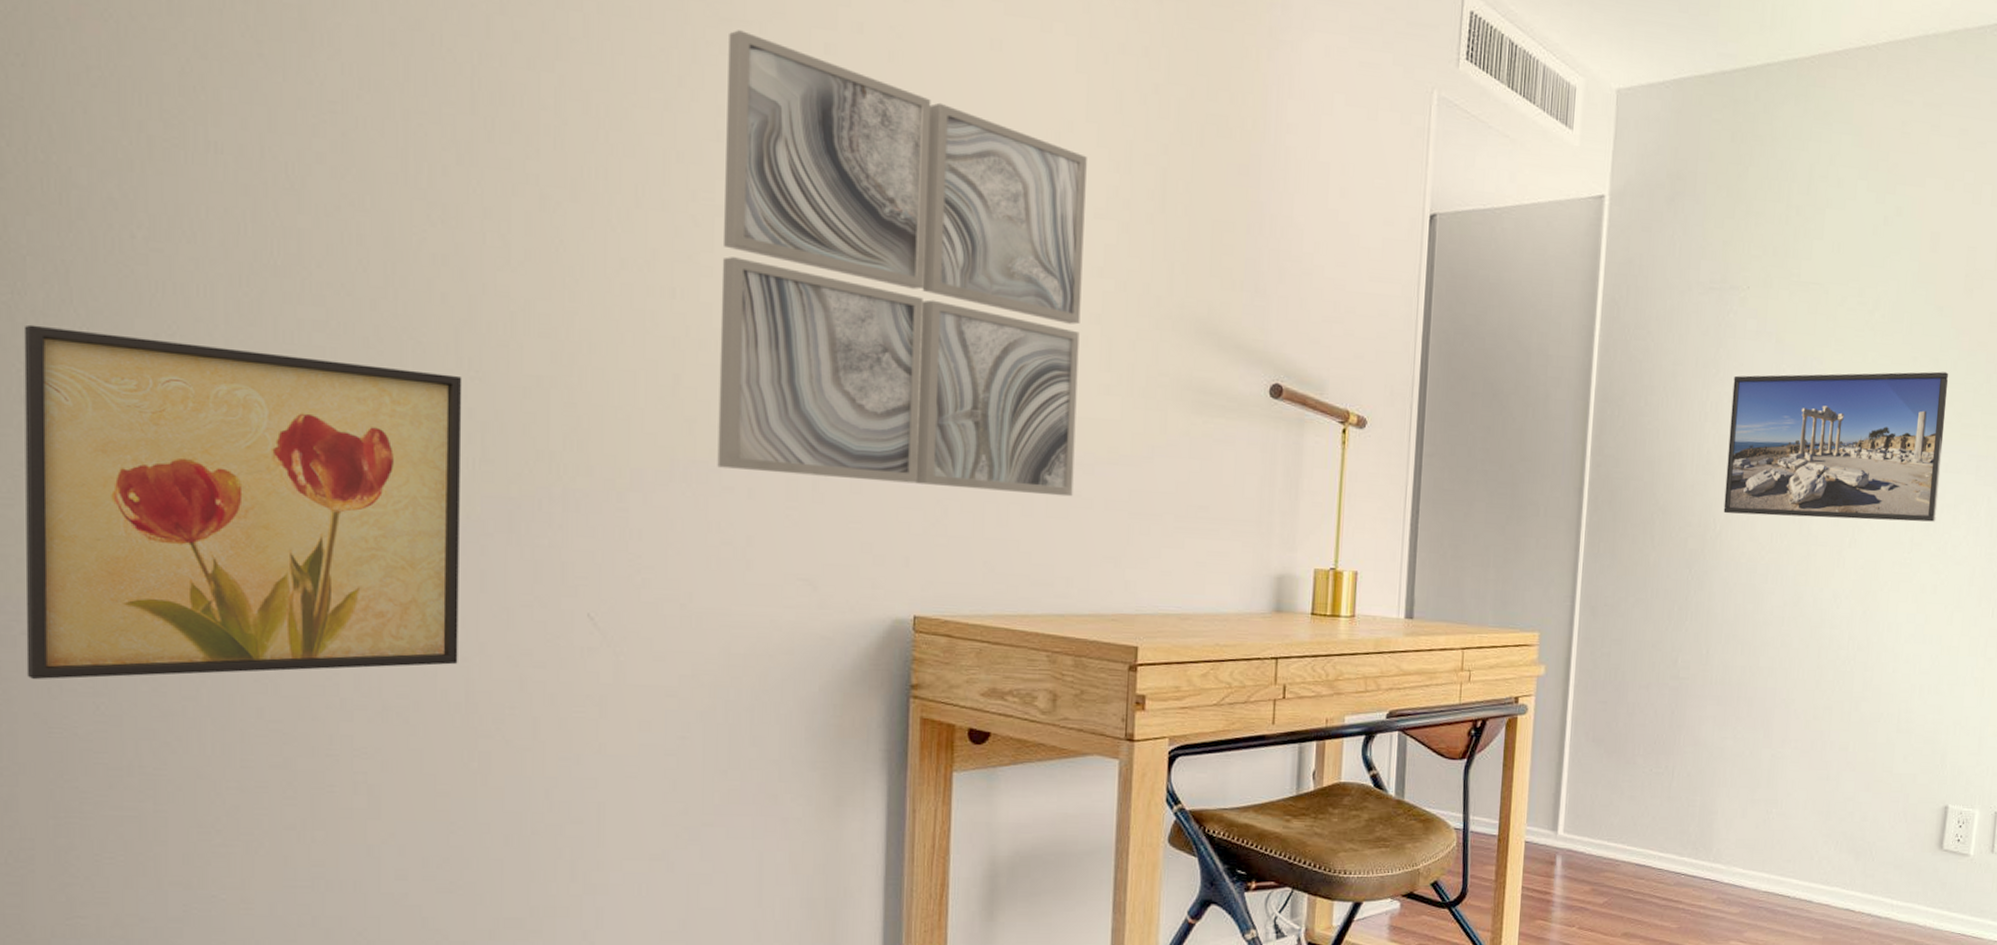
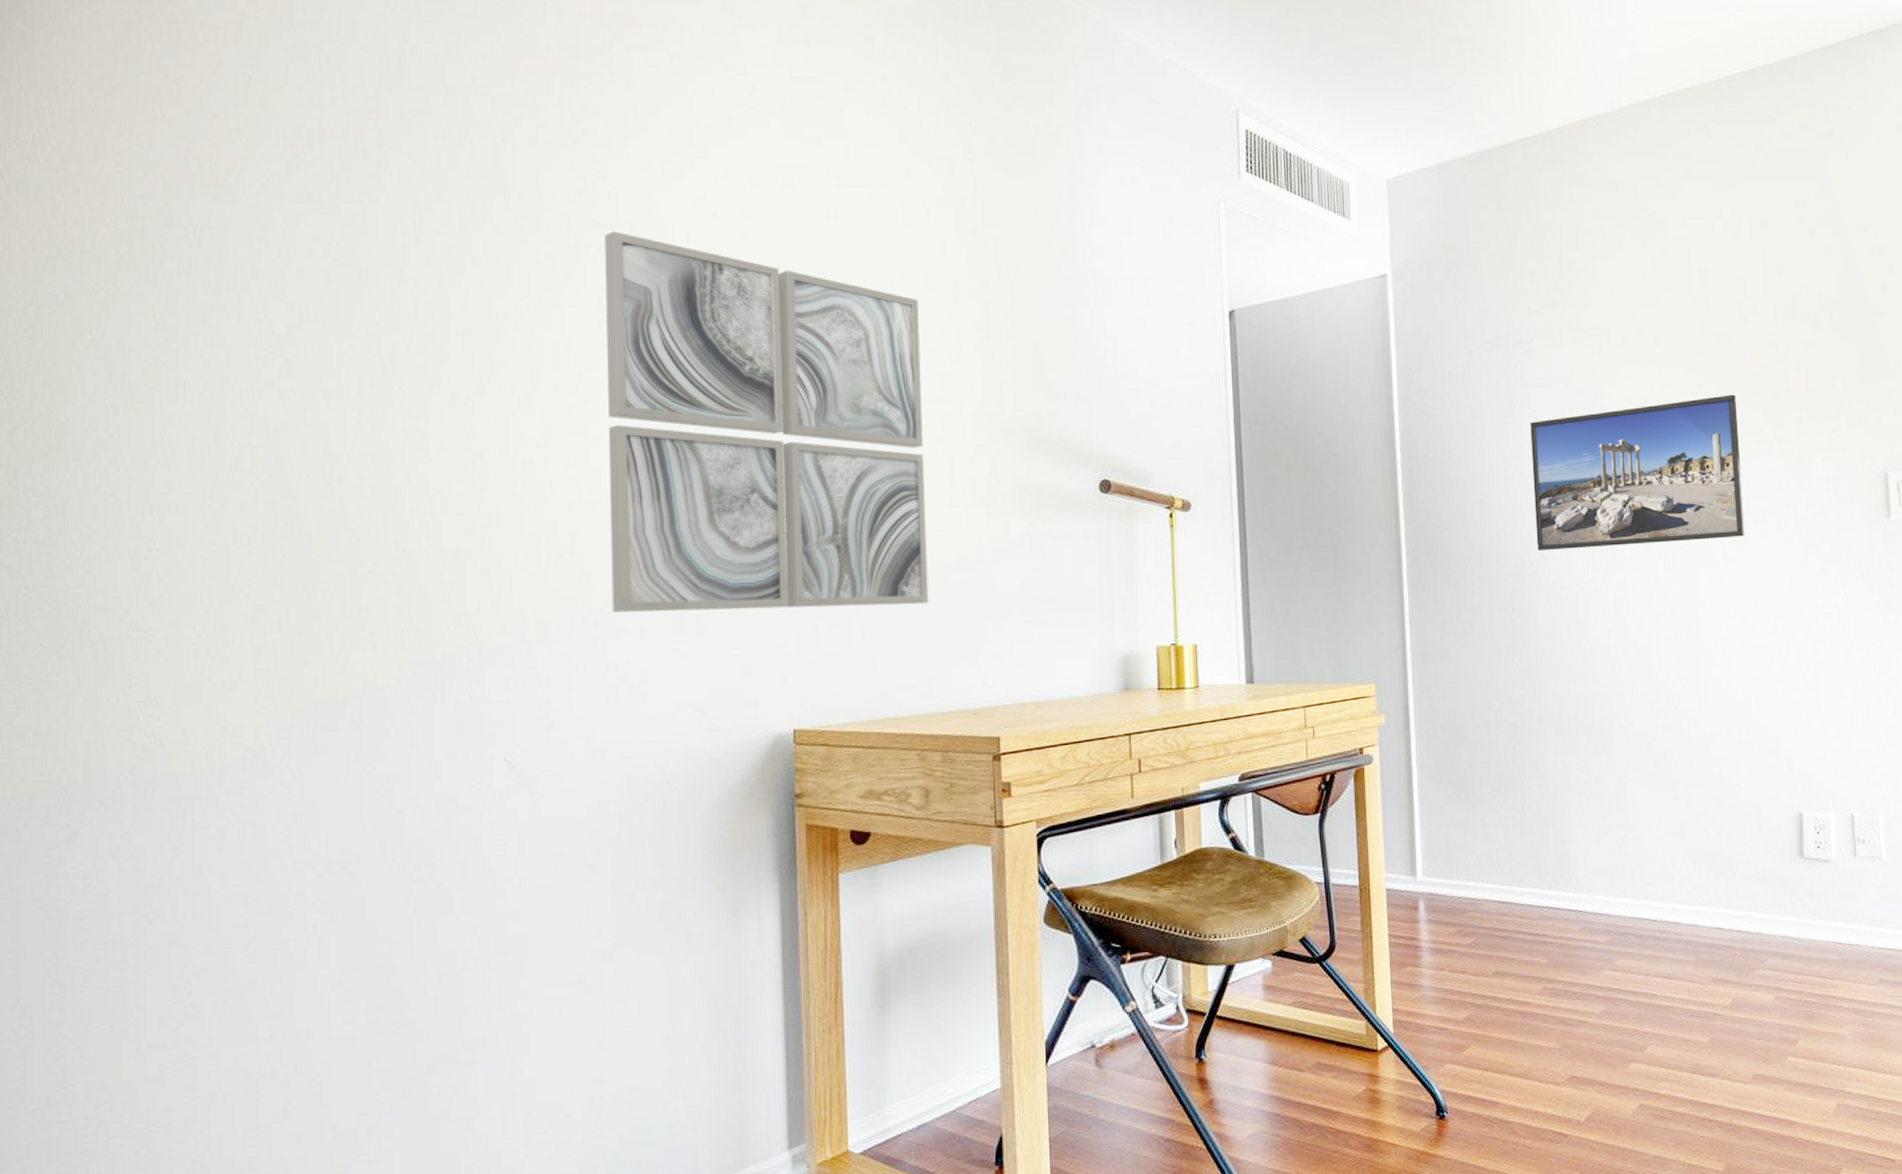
wall art: present [23,324,462,680] -> none [28,554,394,869]

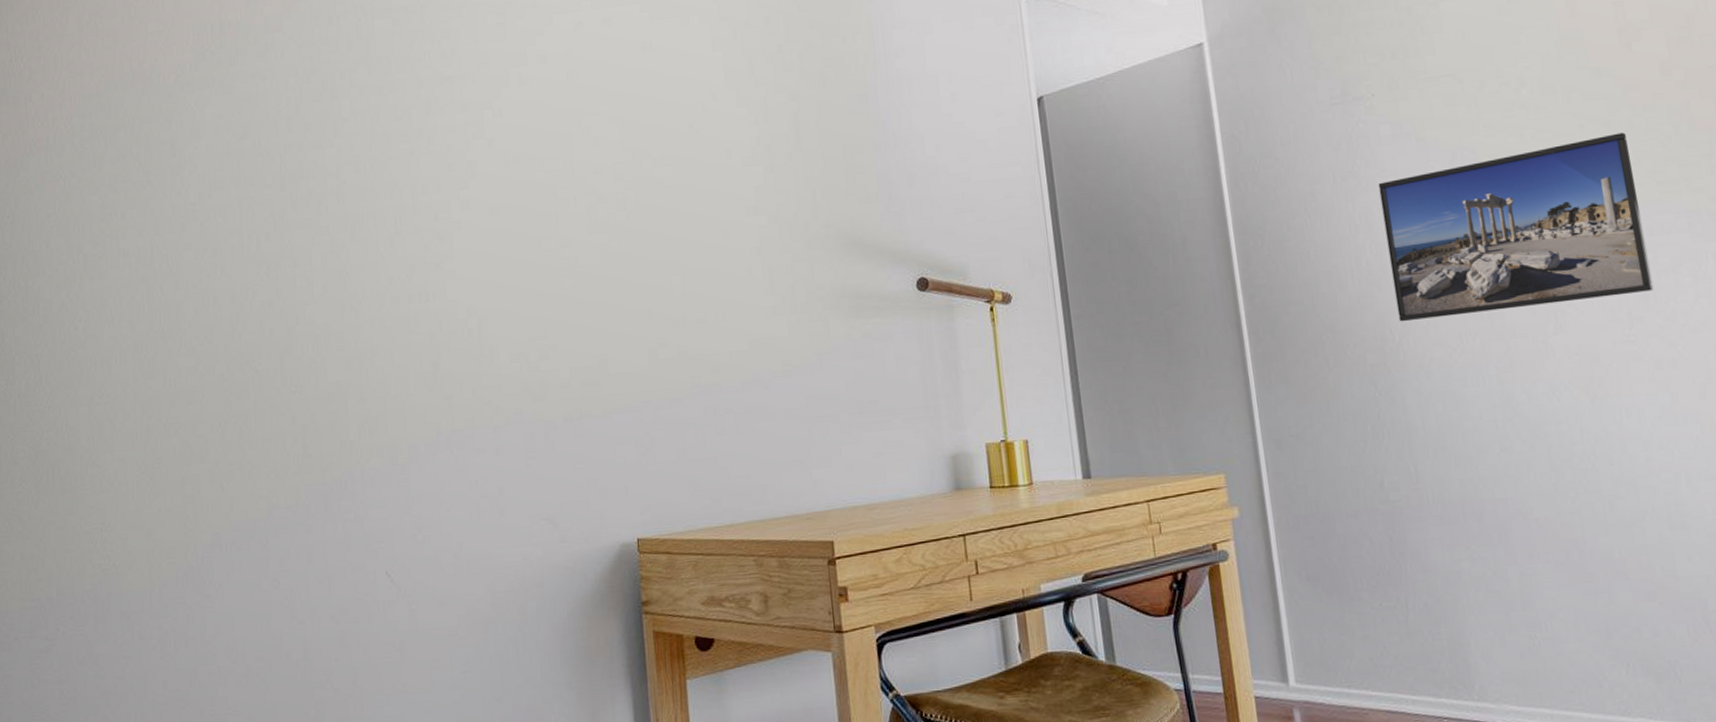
wall art: present [604,231,929,613] -> none [450,83,757,433]

